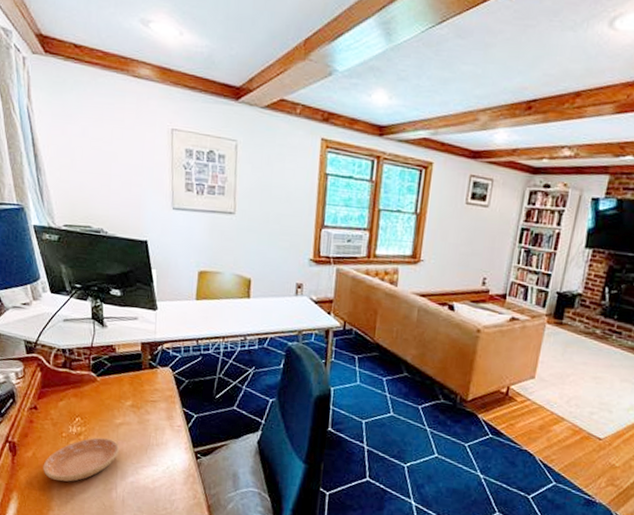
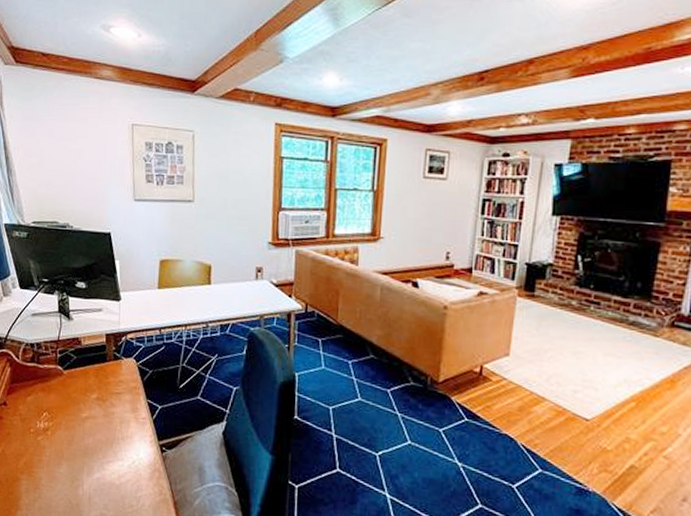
saucer: present [43,437,120,482] -> none [12,432,86,480]

